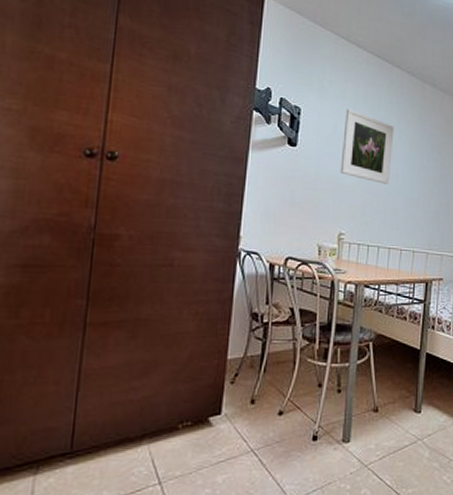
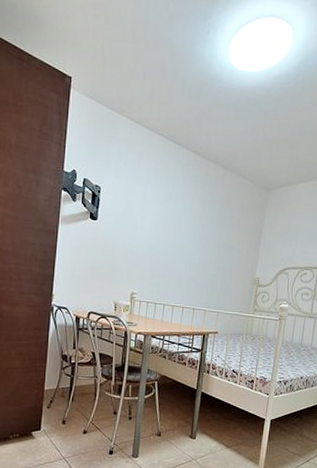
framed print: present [340,109,394,184] -> none [133,186,180,252]

